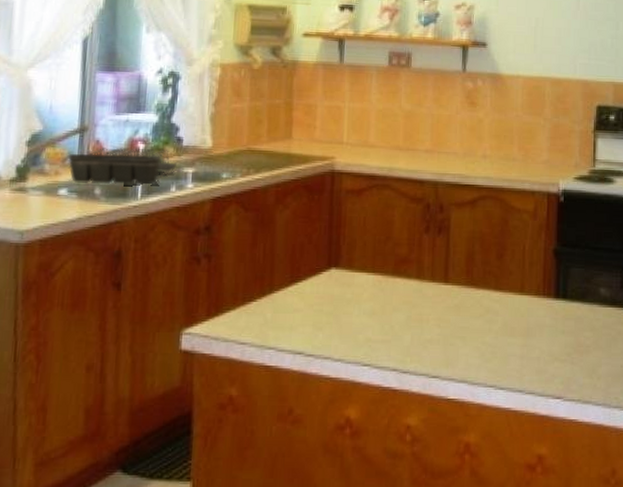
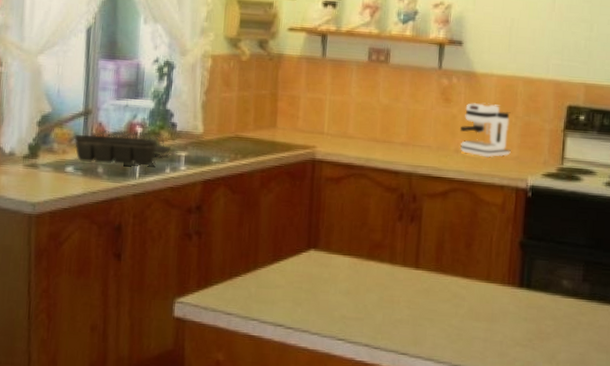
coffee maker: none [486,105,540,162] -> present [459,102,511,158]

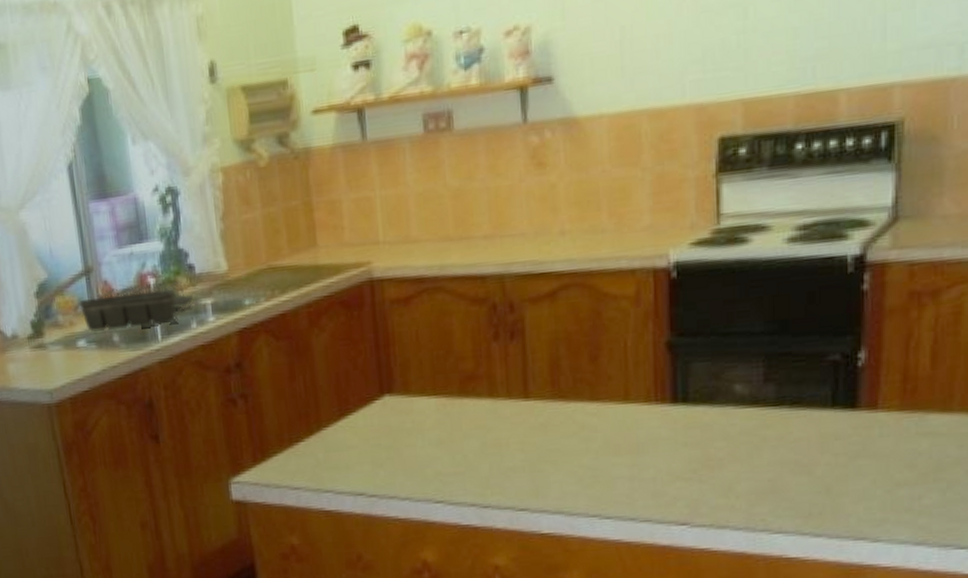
coffee maker: present [459,102,511,158] -> none [563,156,640,235]

